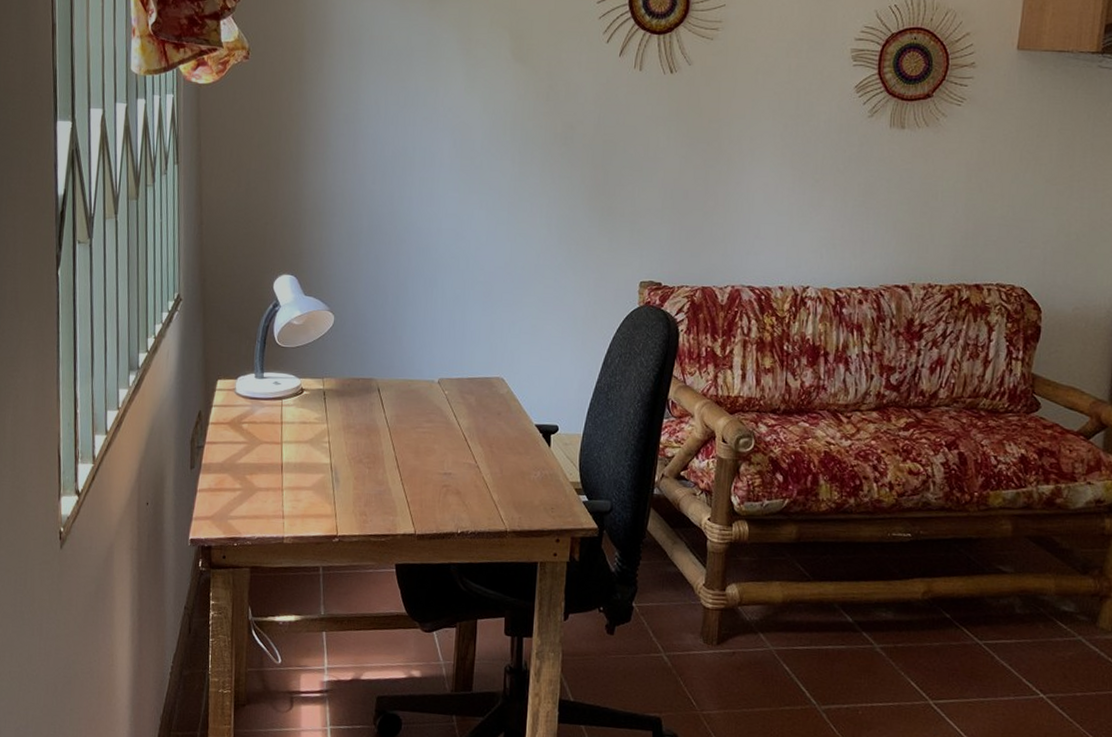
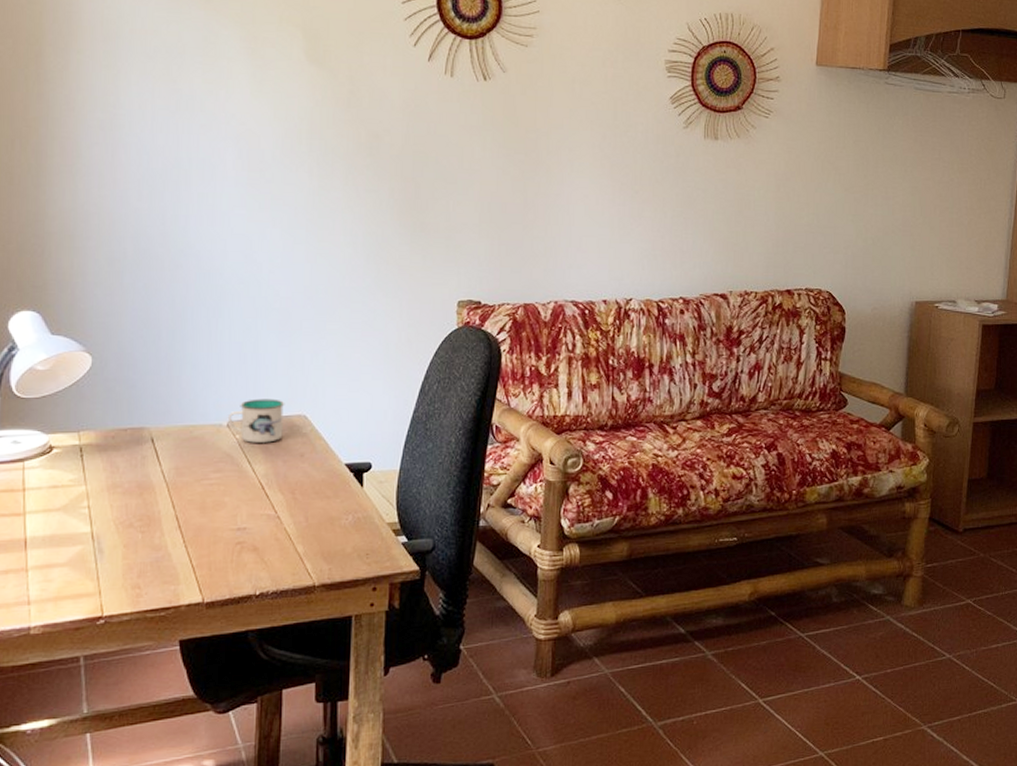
mug: none [438,360,486,400] -> present [227,399,285,443]

